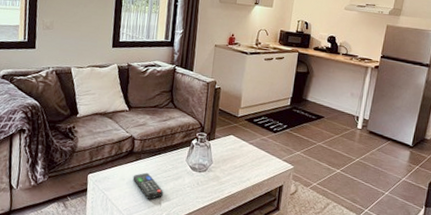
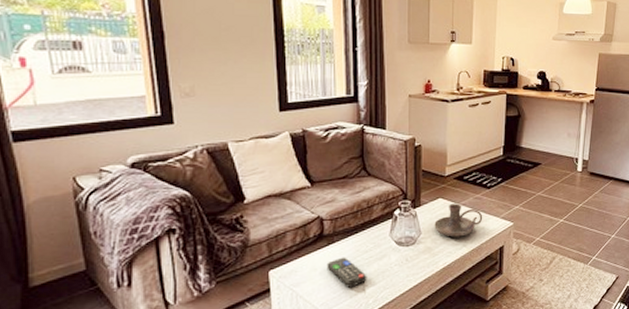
candle holder: none [224,141,267,172] -> present [434,203,483,237]

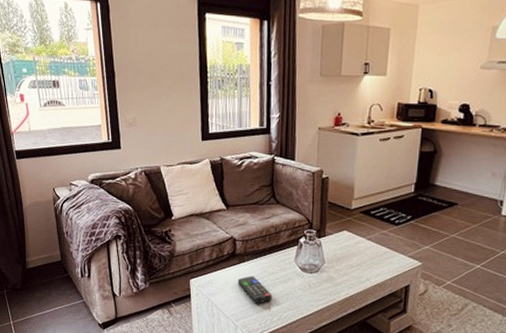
candle holder: present [434,203,483,237] -> none [338,237,389,271]

